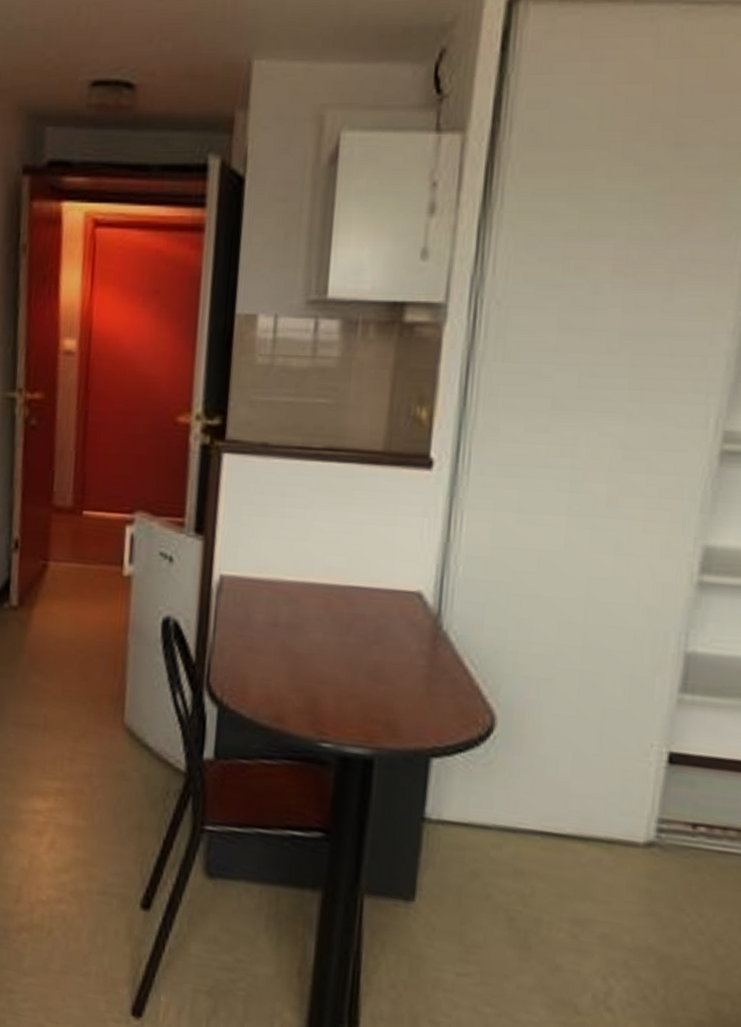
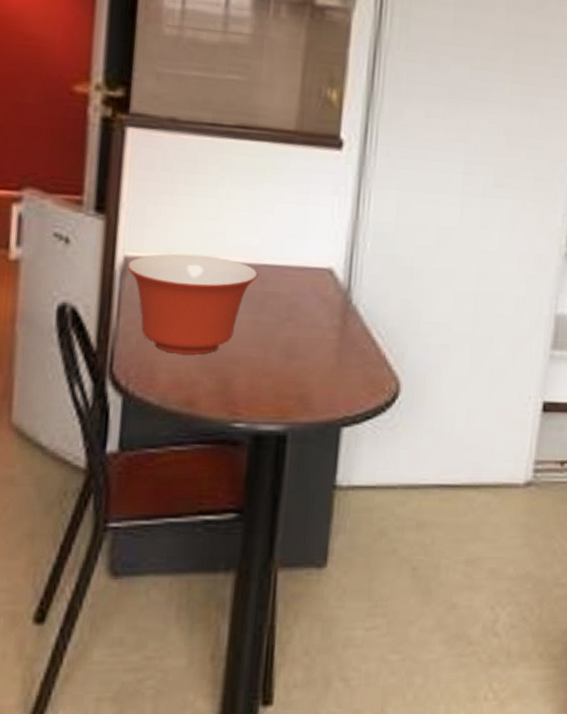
mixing bowl: none [222,573,345,673] -> present [126,253,258,355]

